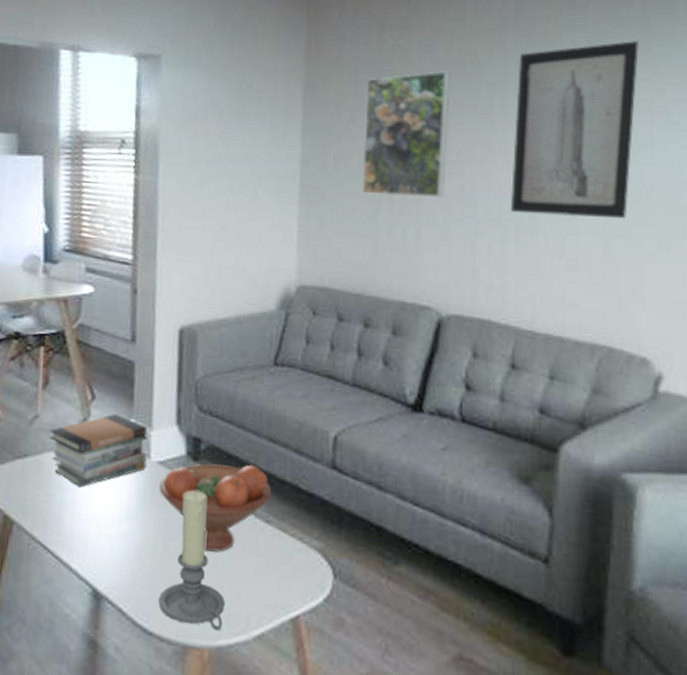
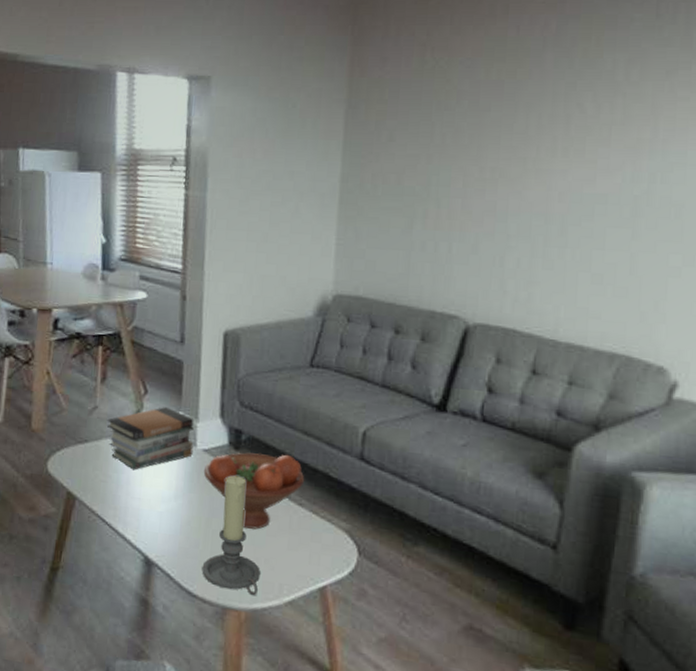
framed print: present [361,70,451,197] -> none [397,90,489,213]
wall art: present [510,41,639,219] -> none [539,60,679,236]

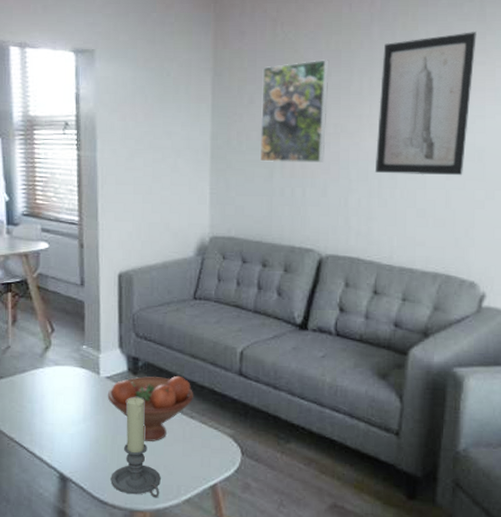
book stack: present [106,407,194,470] -> none [19,342,97,400]
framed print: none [397,90,489,213] -> present [259,58,330,163]
wall art: none [539,60,679,236] -> present [374,32,476,176]

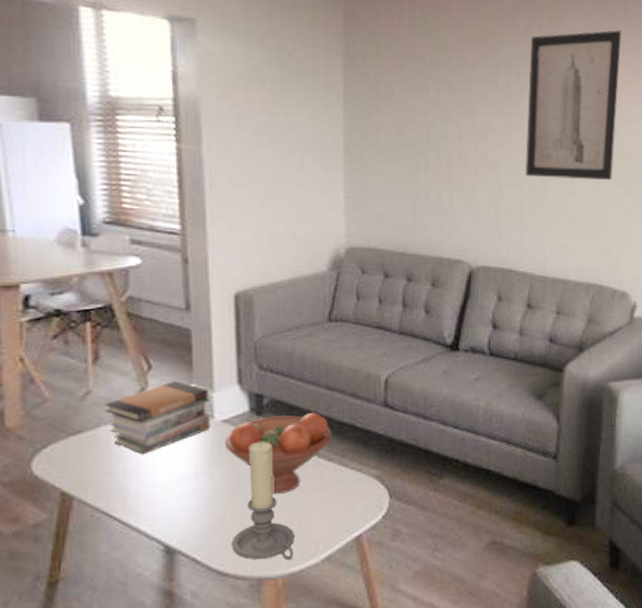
book stack: none [19,342,97,400] -> present [104,381,211,455]
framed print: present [259,58,330,163] -> none [400,48,475,164]

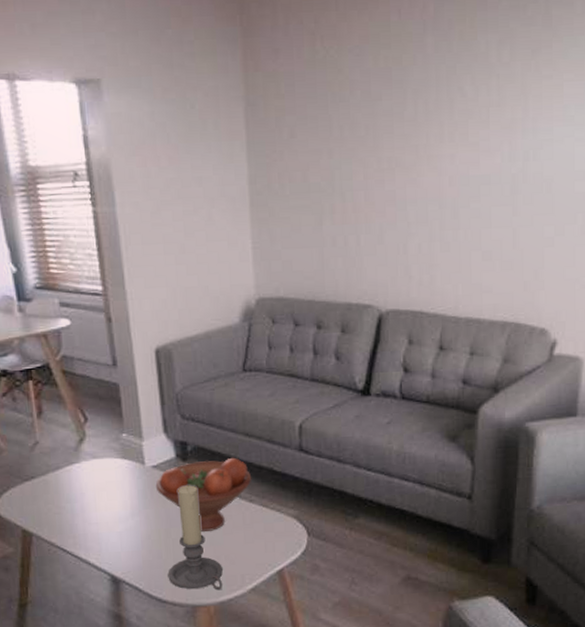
book stack: present [104,381,211,455] -> none [50,431,143,498]
wall art: present [525,30,621,181] -> none [435,39,542,213]

